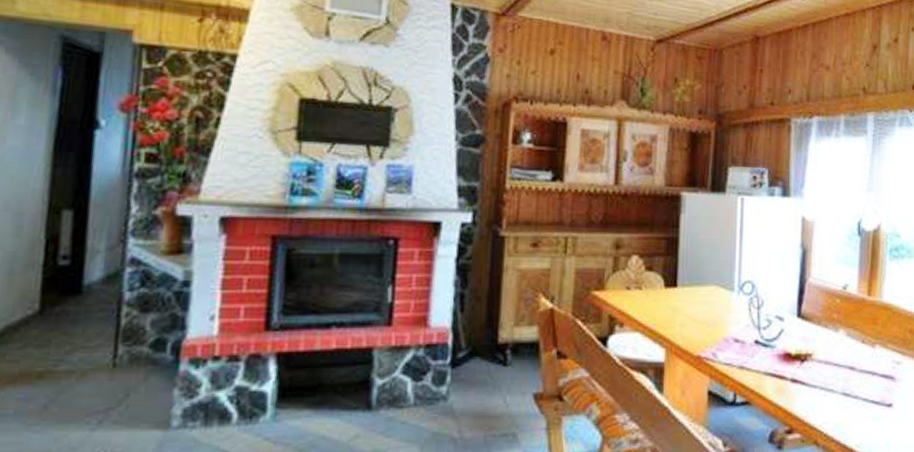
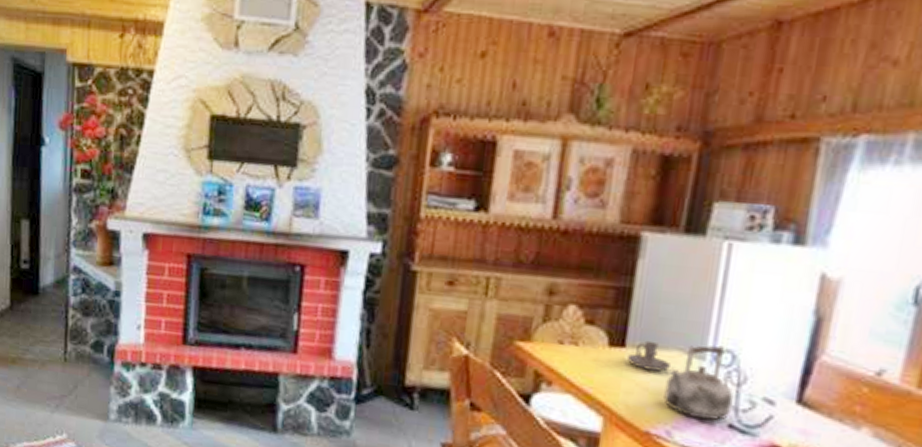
candle holder: none [679,279,710,304] -> present [626,340,670,372]
kettle: none [708,278,756,340] -> present [664,345,734,421]

